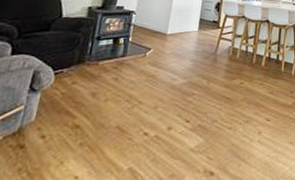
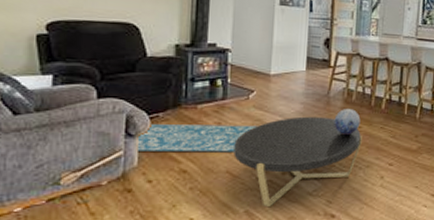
rug: none [38,80,150,107] -> present [138,124,257,152]
coffee table: none [125,73,244,165] -> present [234,116,362,208]
decorative sphere: none [219,66,243,92] -> present [334,109,361,136]

